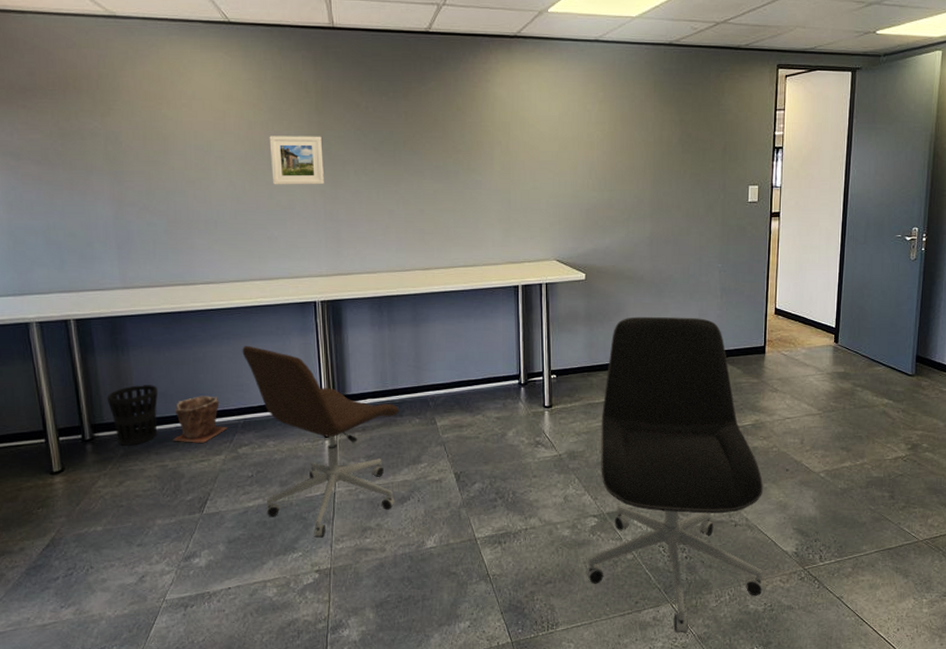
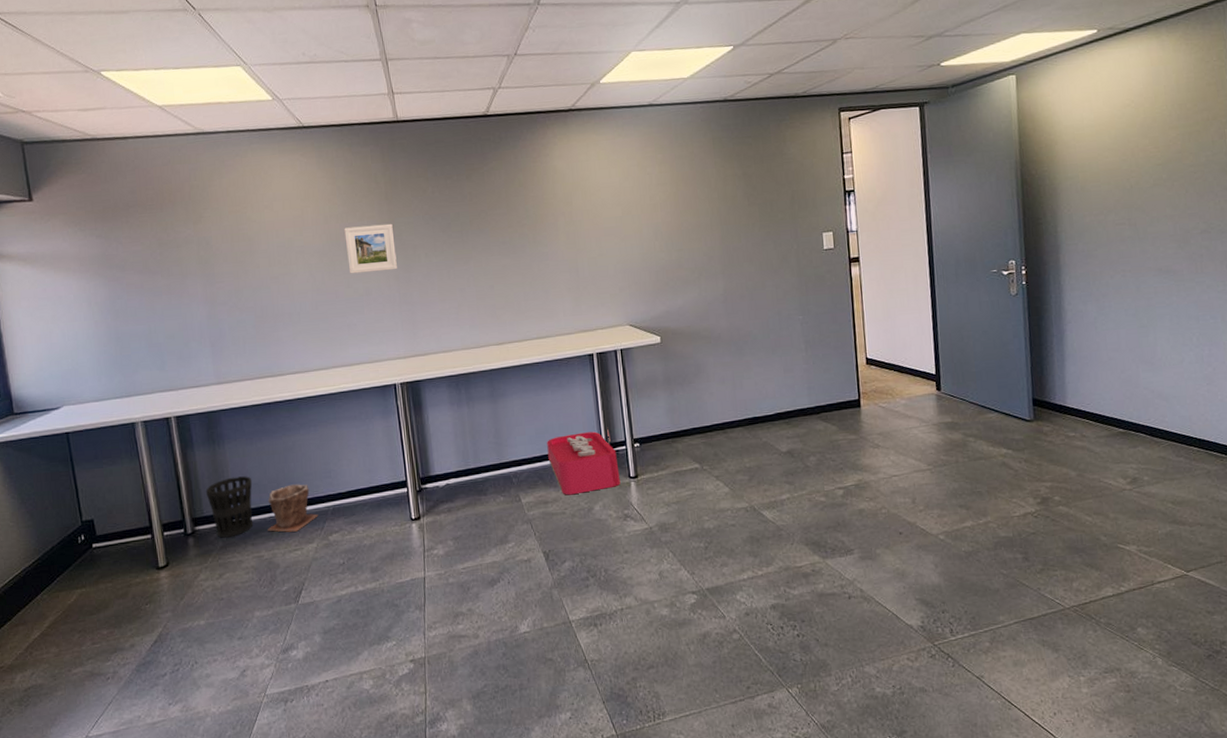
office chair: present [242,345,399,538] -> none [328,431,485,626]
storage bin: none [466,359,535,421] -> present [547,428,620,495]
office chair: present [586,316,764,633] -> none [689,373,890,722]

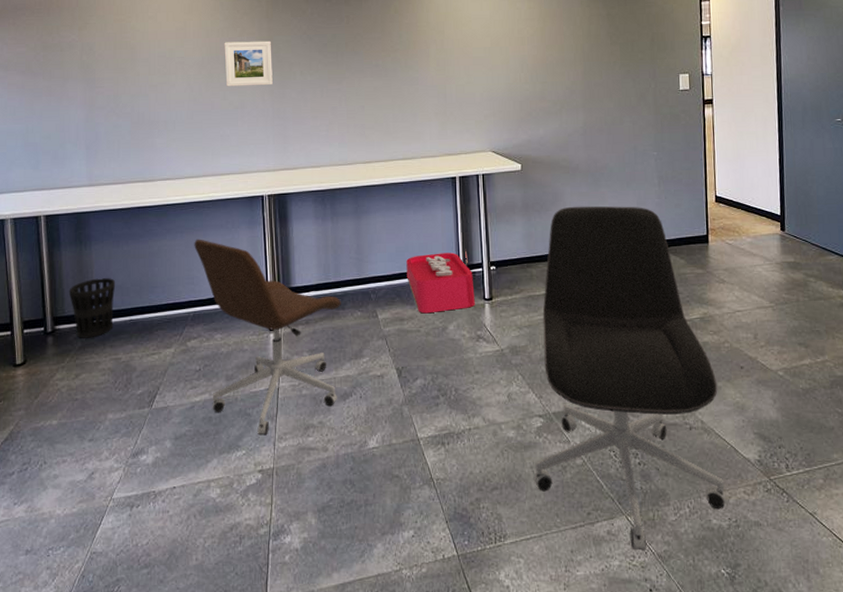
plant pot: present [268,484,318,532] -> none [127,289,178,336]
office chair: none [328,431,485,626] -> present [194,239,341,436]
office chair: none [689,373,890,722] -> present [533,206,727,551]

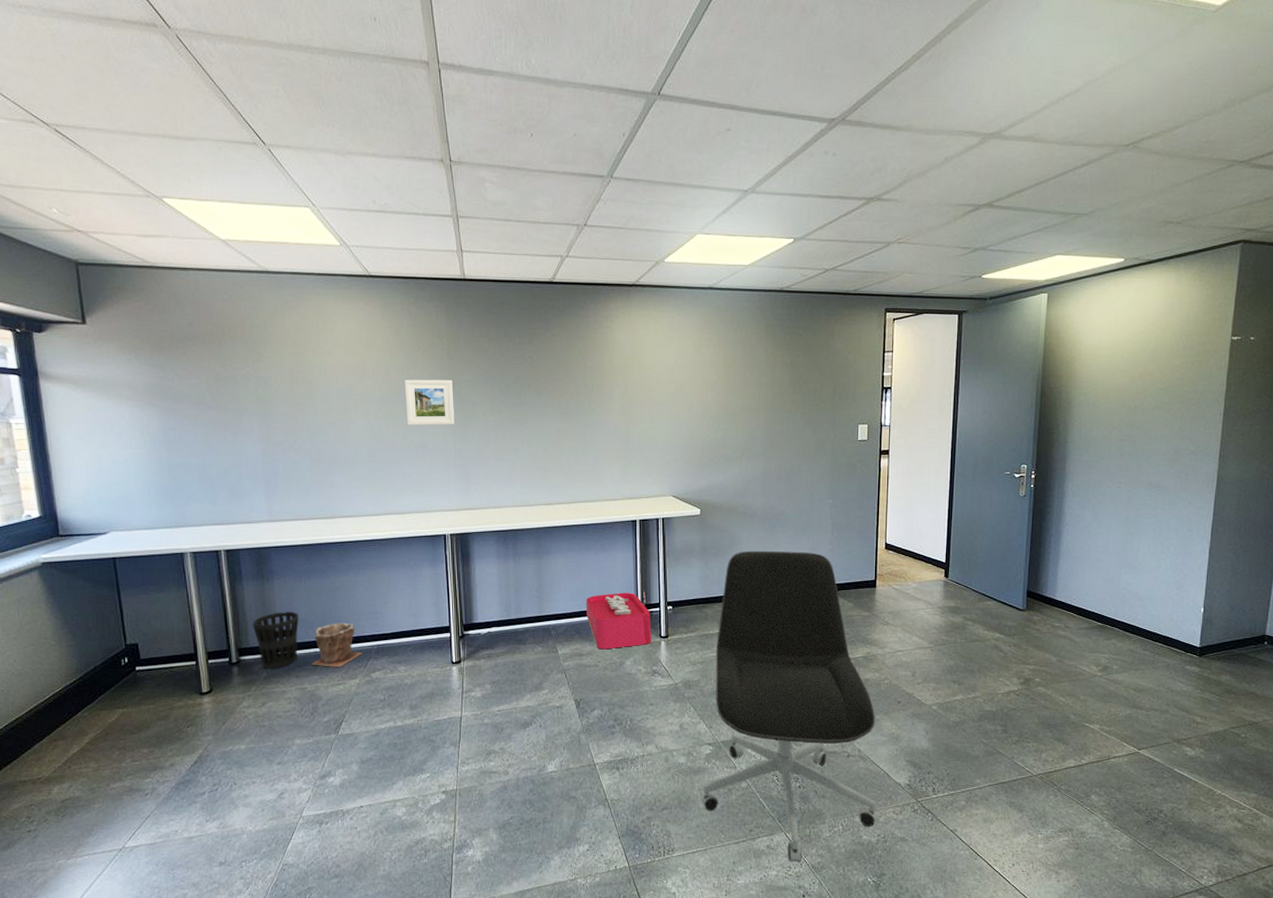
plant pot: none [127,289,178,336] -> present [312,623,362,667]
office chair: present [194,239,341,436] -> none [377,575,522,760]

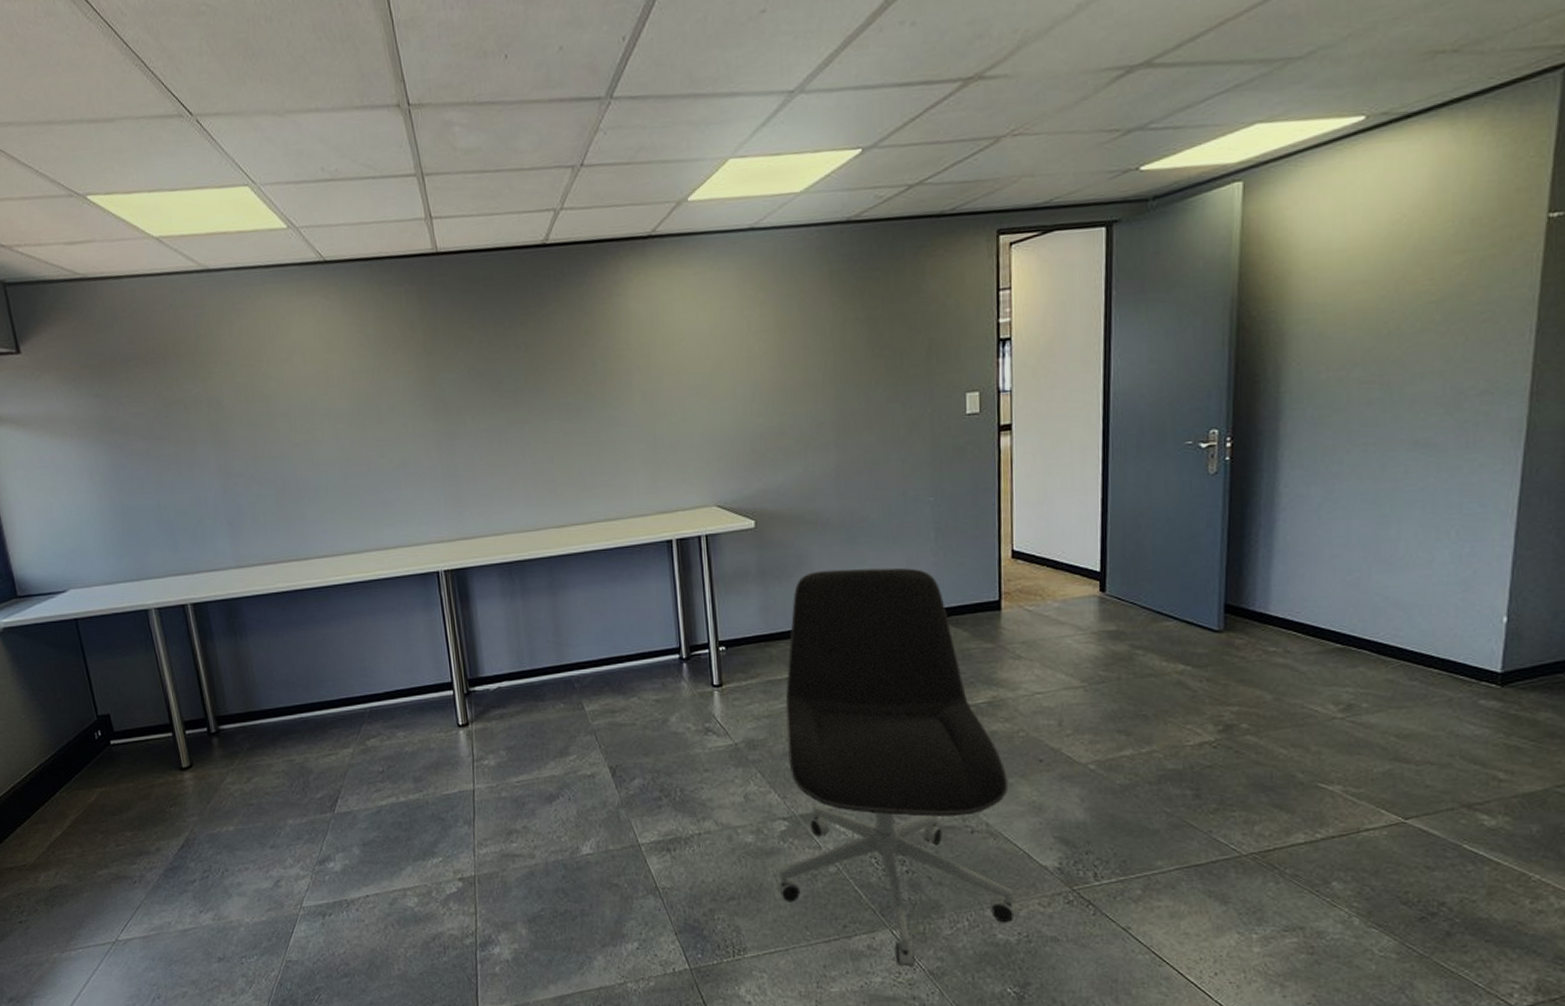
wastebasket: present [252,612,299,669] -> none [228,672,282,739]
plant pot: present [312,623,362,667] -> none [297,682,354,735]
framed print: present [404,379,454,425] -> none [375,380,439,441]
storage bin: present [586,590,652,650] -> none [615,628,701,704]

